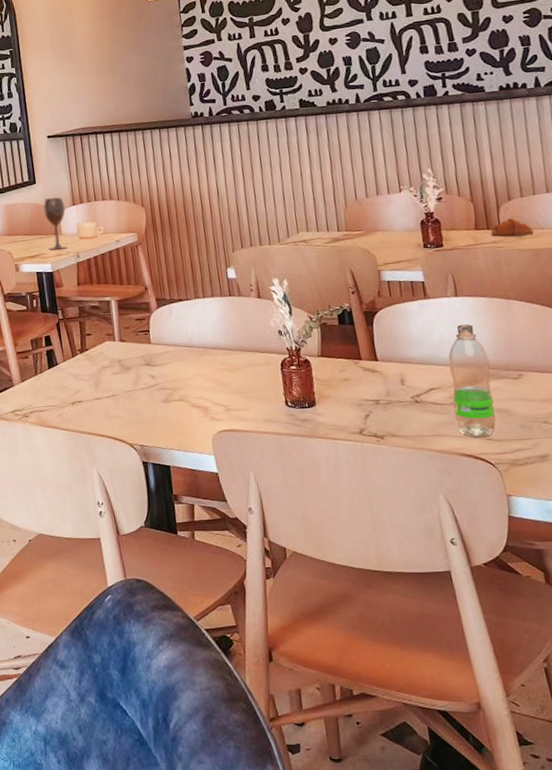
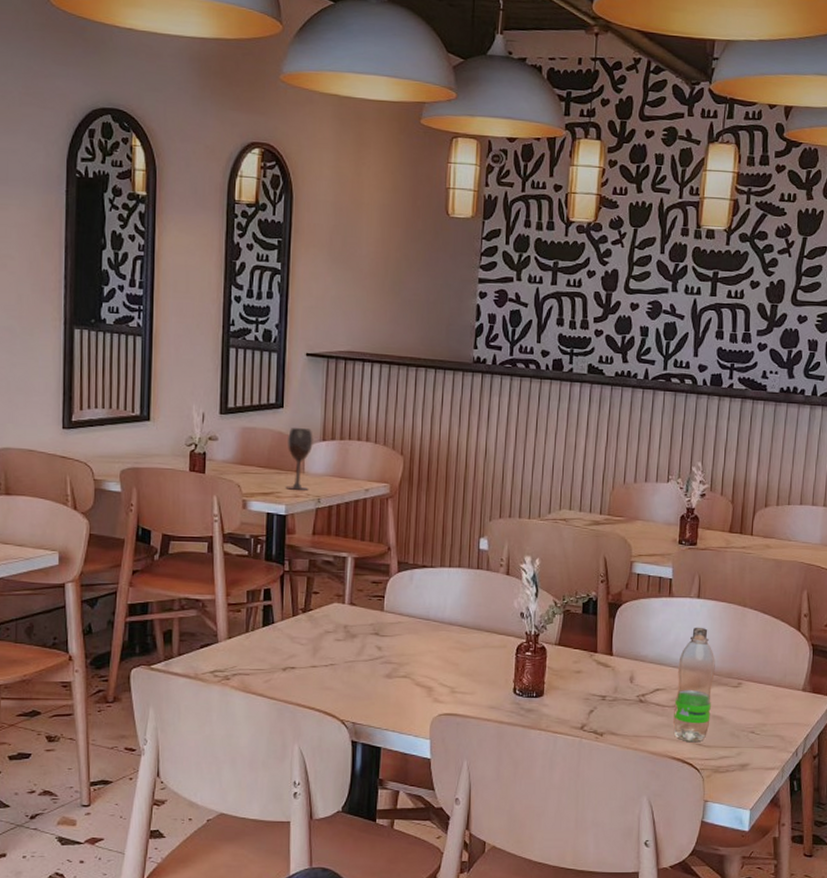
cup: present [75,221,105,240] -> none [322,462,355,484]
croissant: present [490,218,535,238] -> none [743,526,781,546]

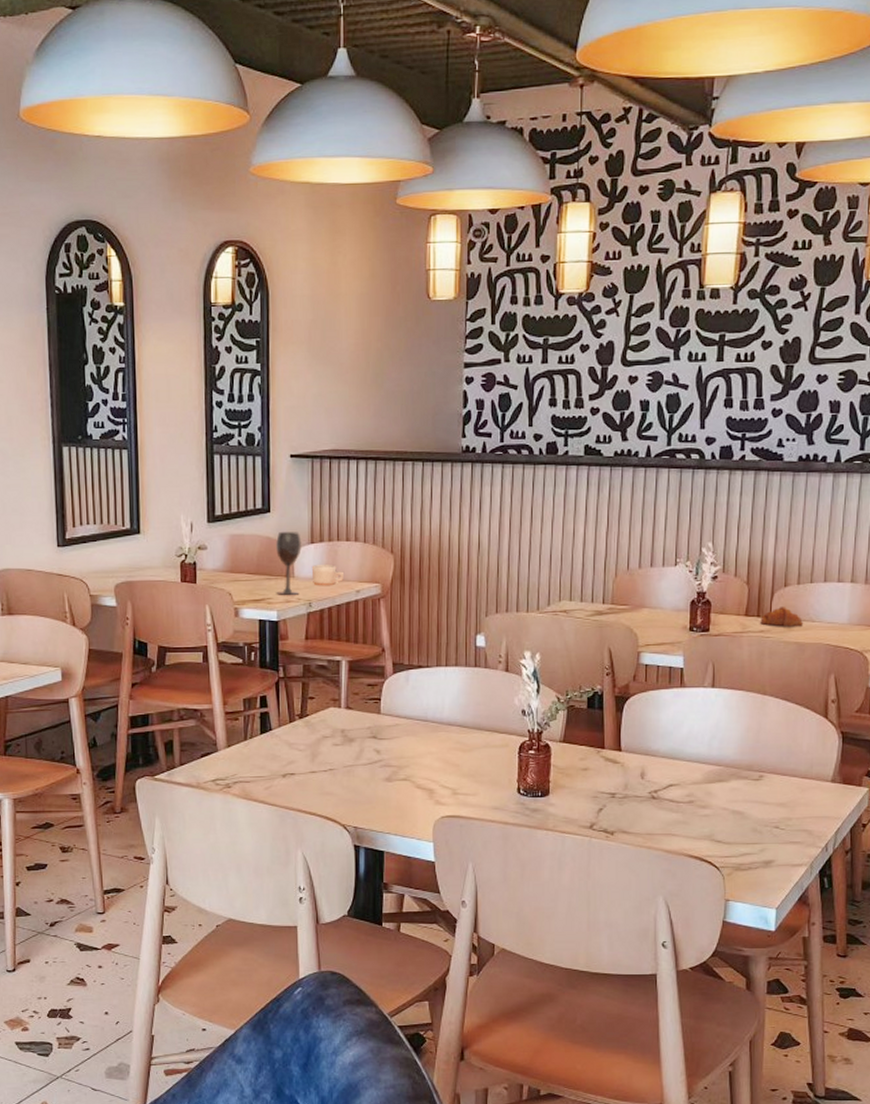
cup: none [322,462,355,484] -> present [311,565,345,586]
bottle: present [673,627,715,743] -> none [689,718,733,840]
croissant: none [743,526,781,546] -> present [760,607,804,628]

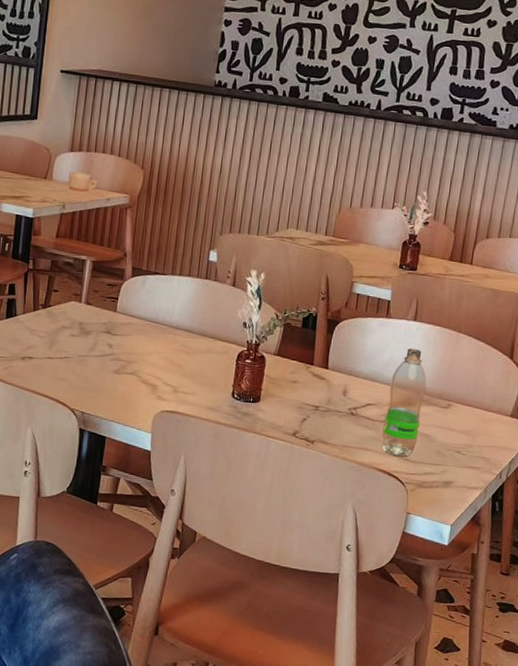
wine glass: present [275,532,302,595] -> none [34,138,63,196]
bottle: none [689,718,733,840] -> present [381,348,427,457]
croissant: present [760,607,804,628] -> none [462,256,500,277]

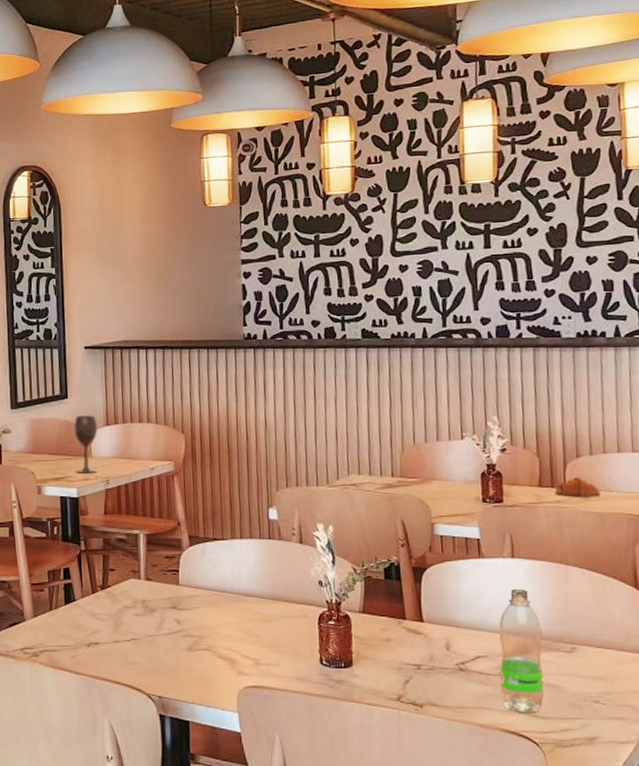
wine glass: none [34,138,63,196] -> present [73,415,98,474]
cup: present [68,171,98,192] -> none [107,445,139,465]
croissant: none [462,256,500,277] -> present [555,477,602,499]

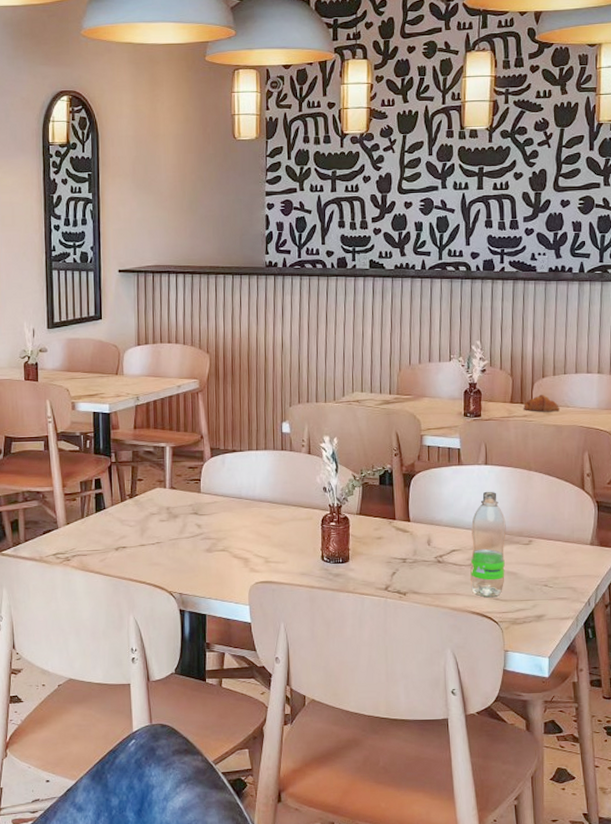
wine glass: present [73,415,98,474] -> none [106,336,130,391]

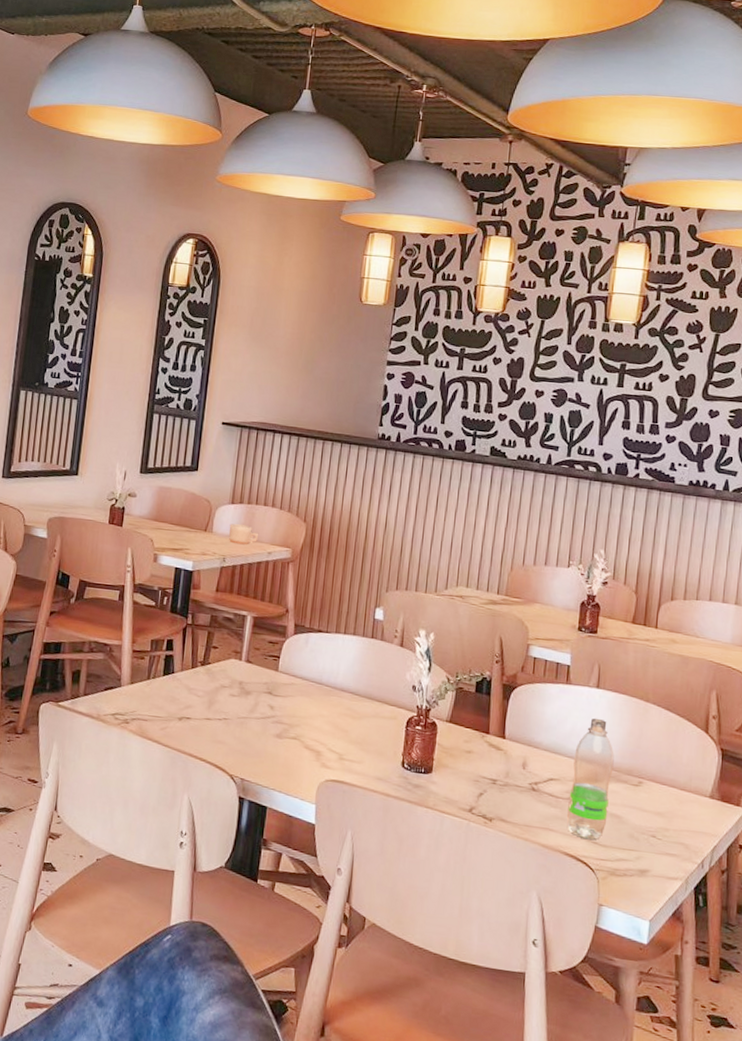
cup: none [138,364,167,383] -> present [229,524,259,545]
croissant: present [523,395,561,413] -> none [646,619,688,642]

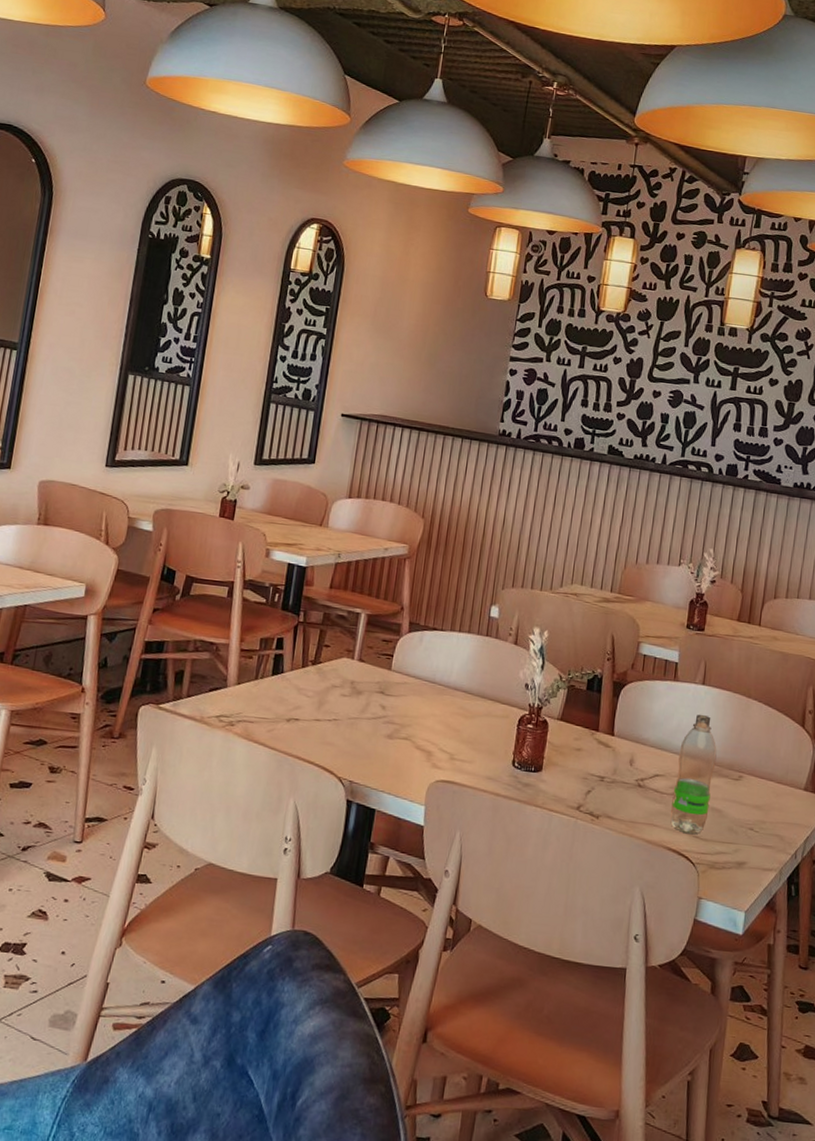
cup: present [229,524,259,545] -> none [345,518,376,541]

